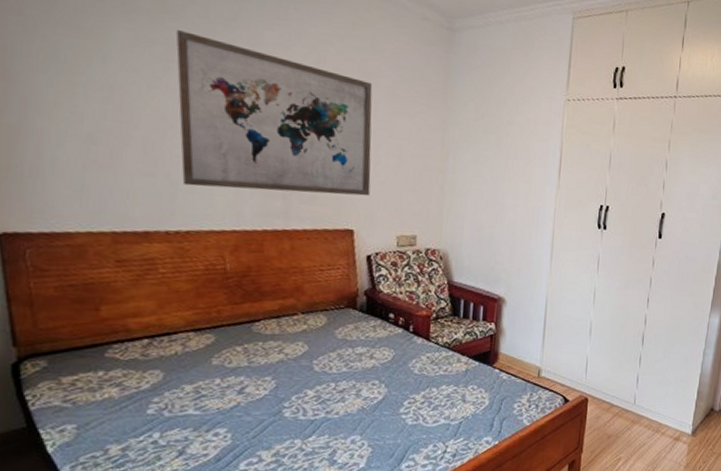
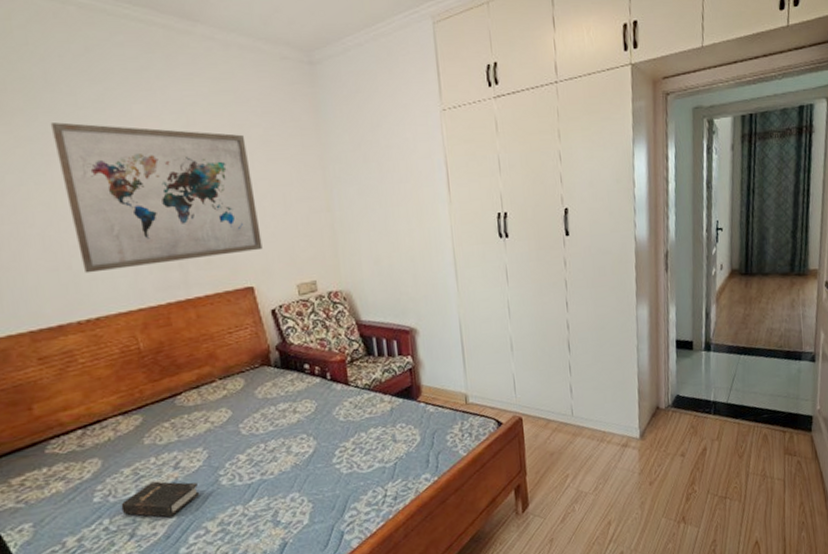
hardback book: none [175,402,260,440] -> present [121,481,200,517]

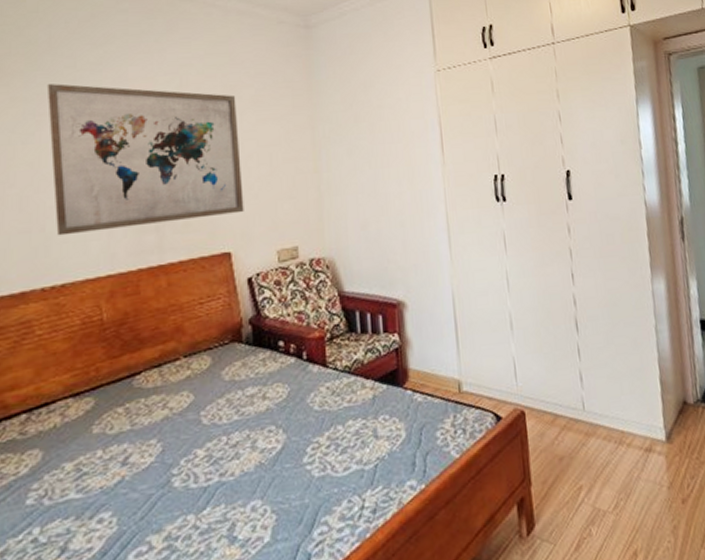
hardback book: present [121,481,200,517] -> none [56,480,148,528]

